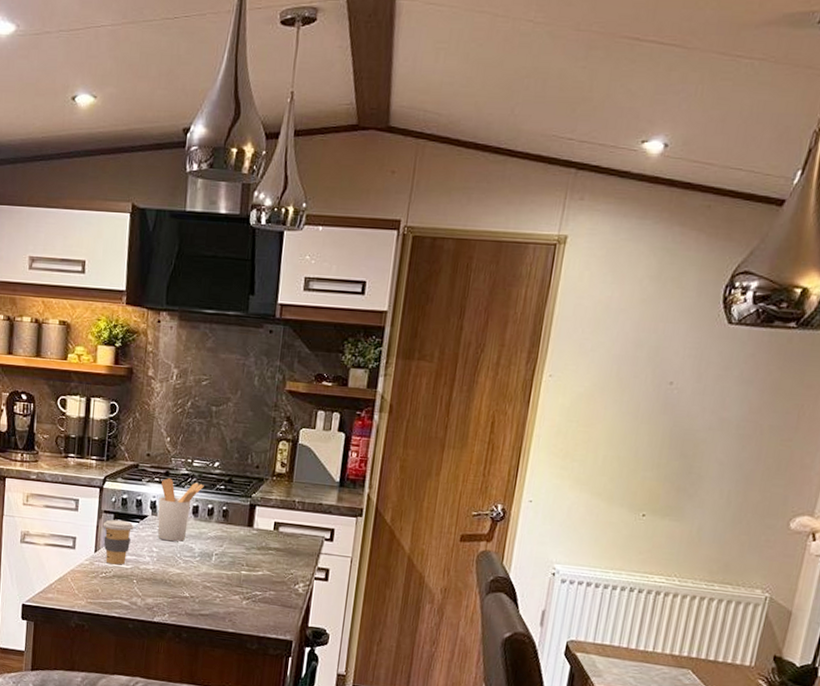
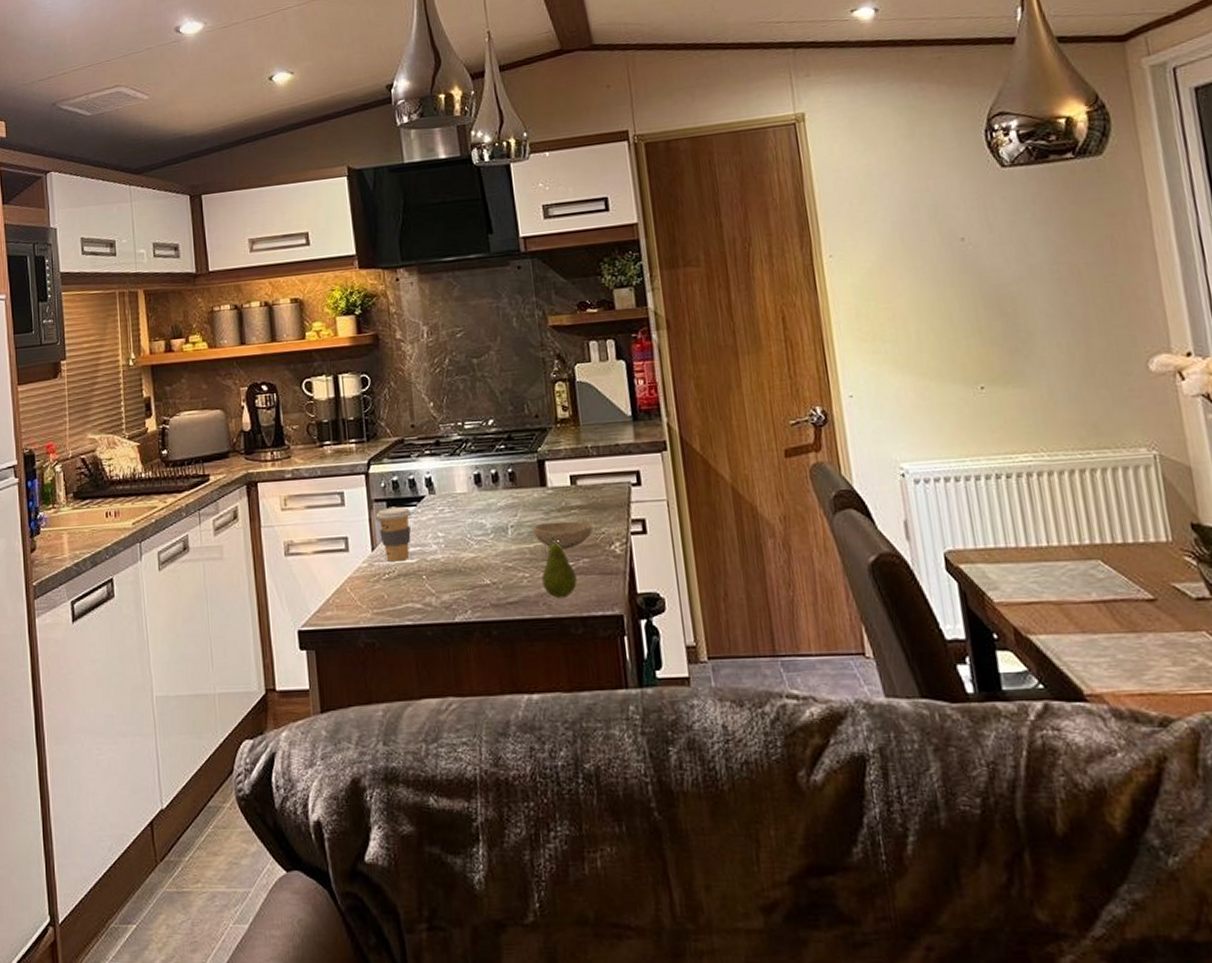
utensil holder: present [157,478,204,542] -> none [433,447,482,522]
fruit: none [232,567,262,620] -> present [542,534,577,599]
bowl: none [234,556,284,581] -> present [534,521,593,549]

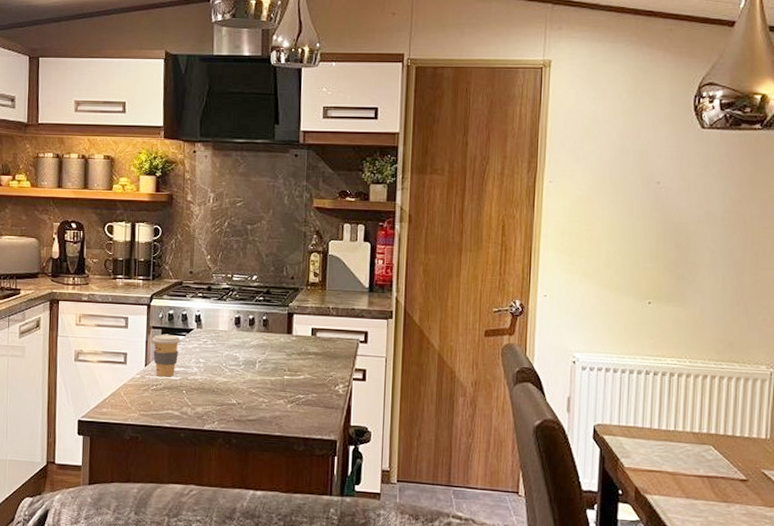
bowl: present [534,521,593,549] -> none [276,362,323,385]
fruit: present [542,534,577,599] -> none [277,372,305,422]

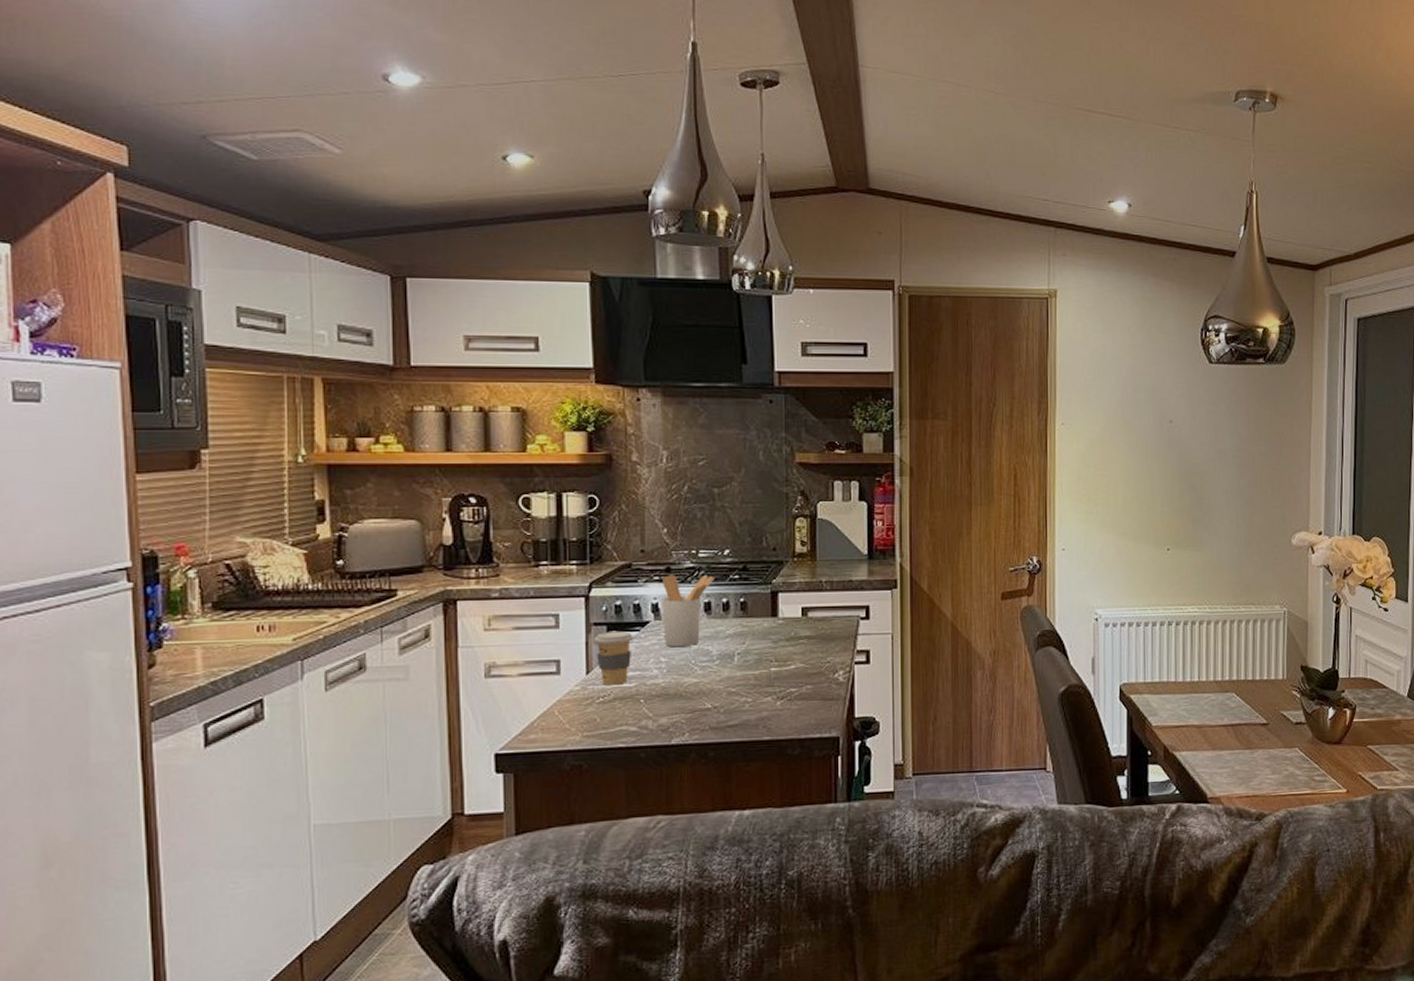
utensil holder: none [202,293,244,352] -> present [661,575,715,647]

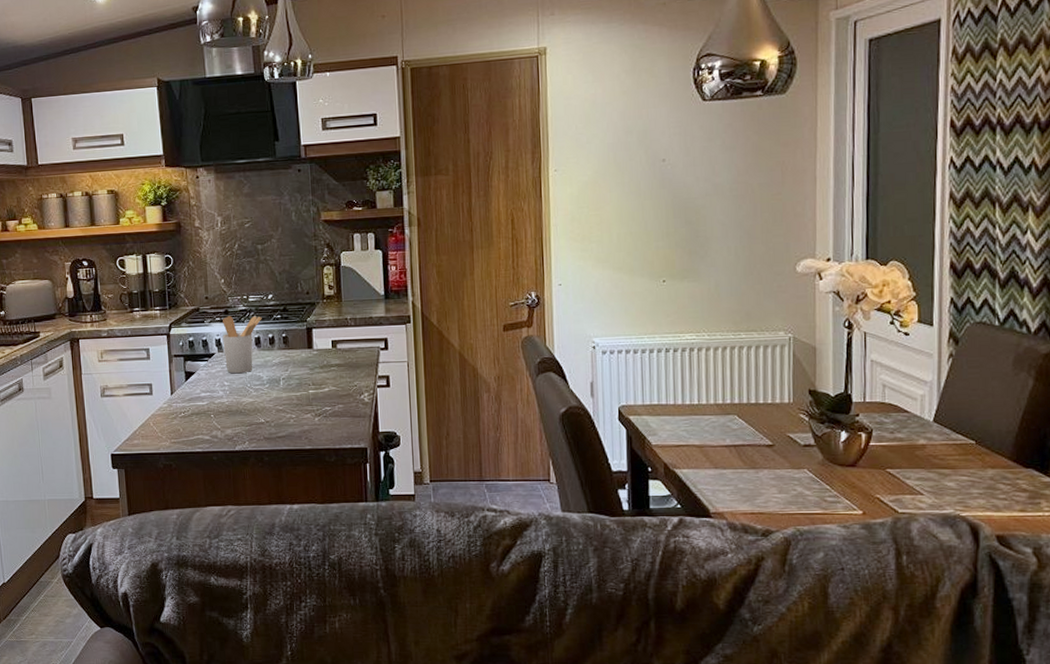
coffee cup: present [593,632,634,685] -> none [174,362,204,404]

